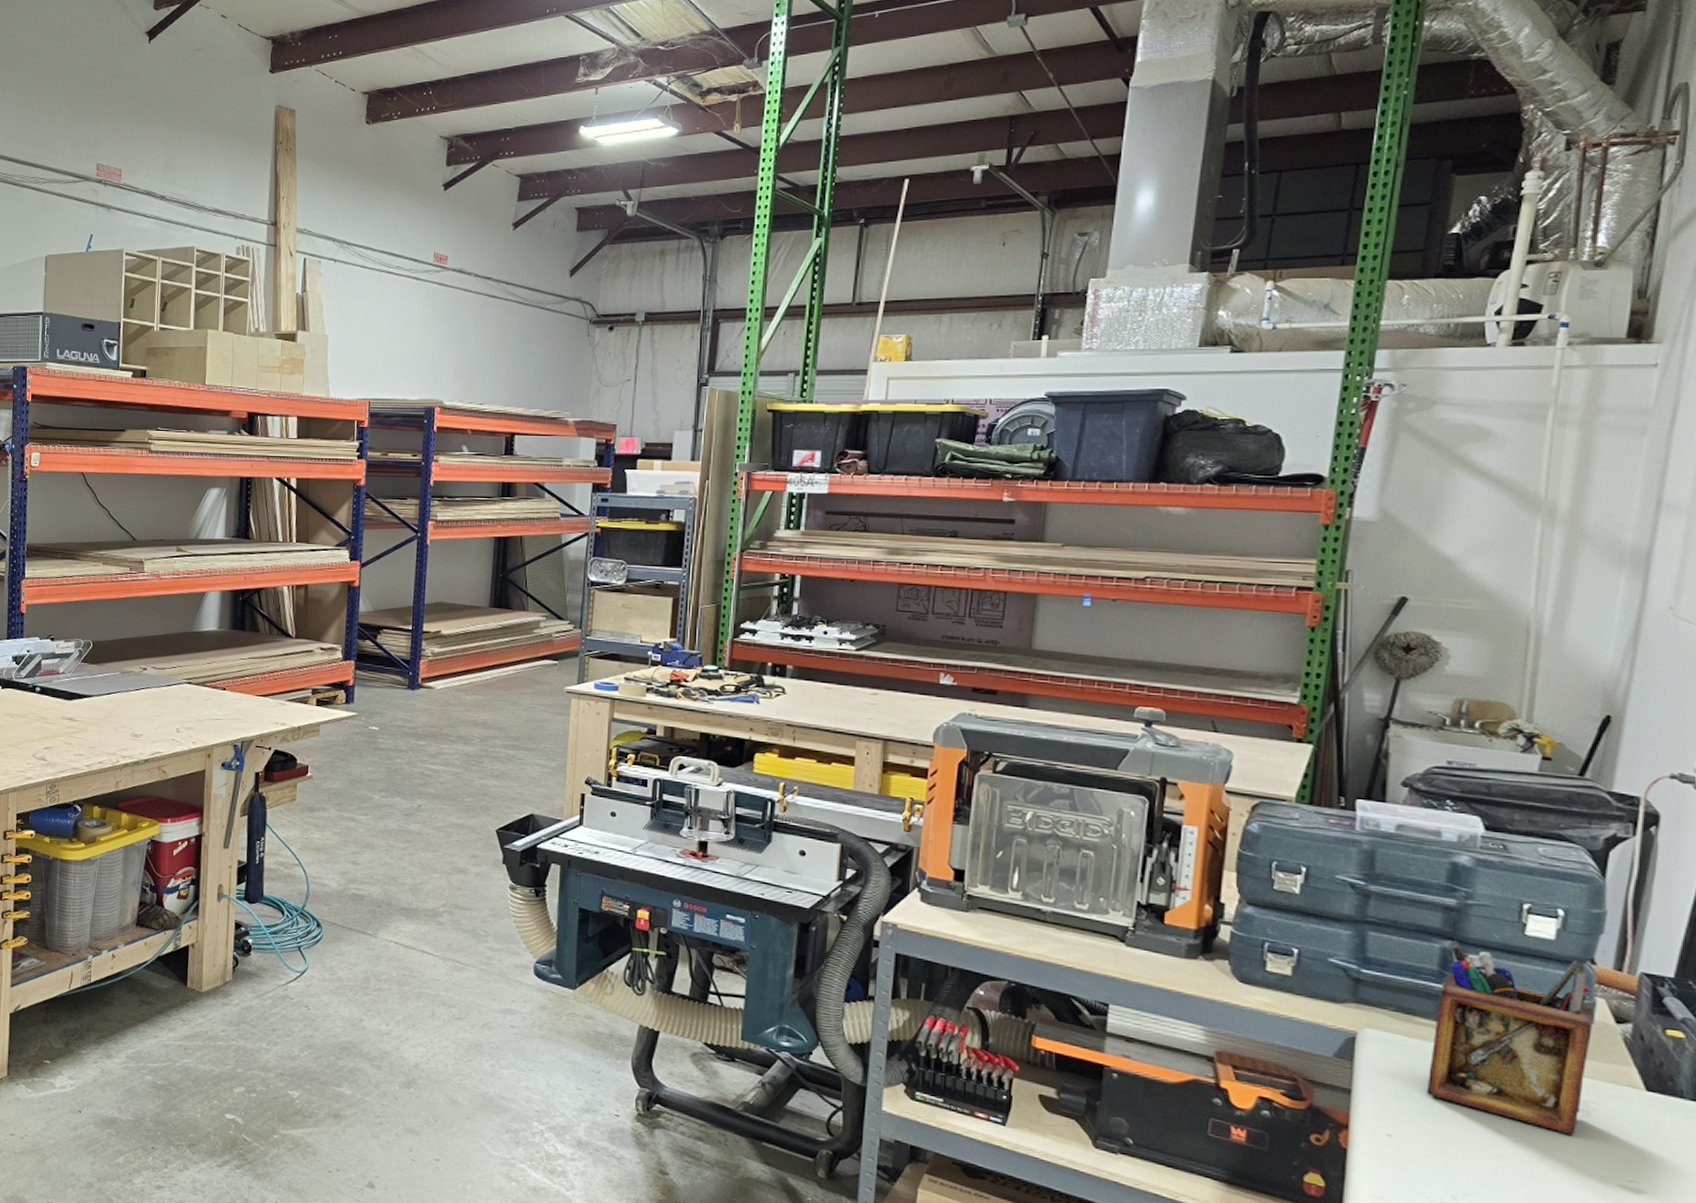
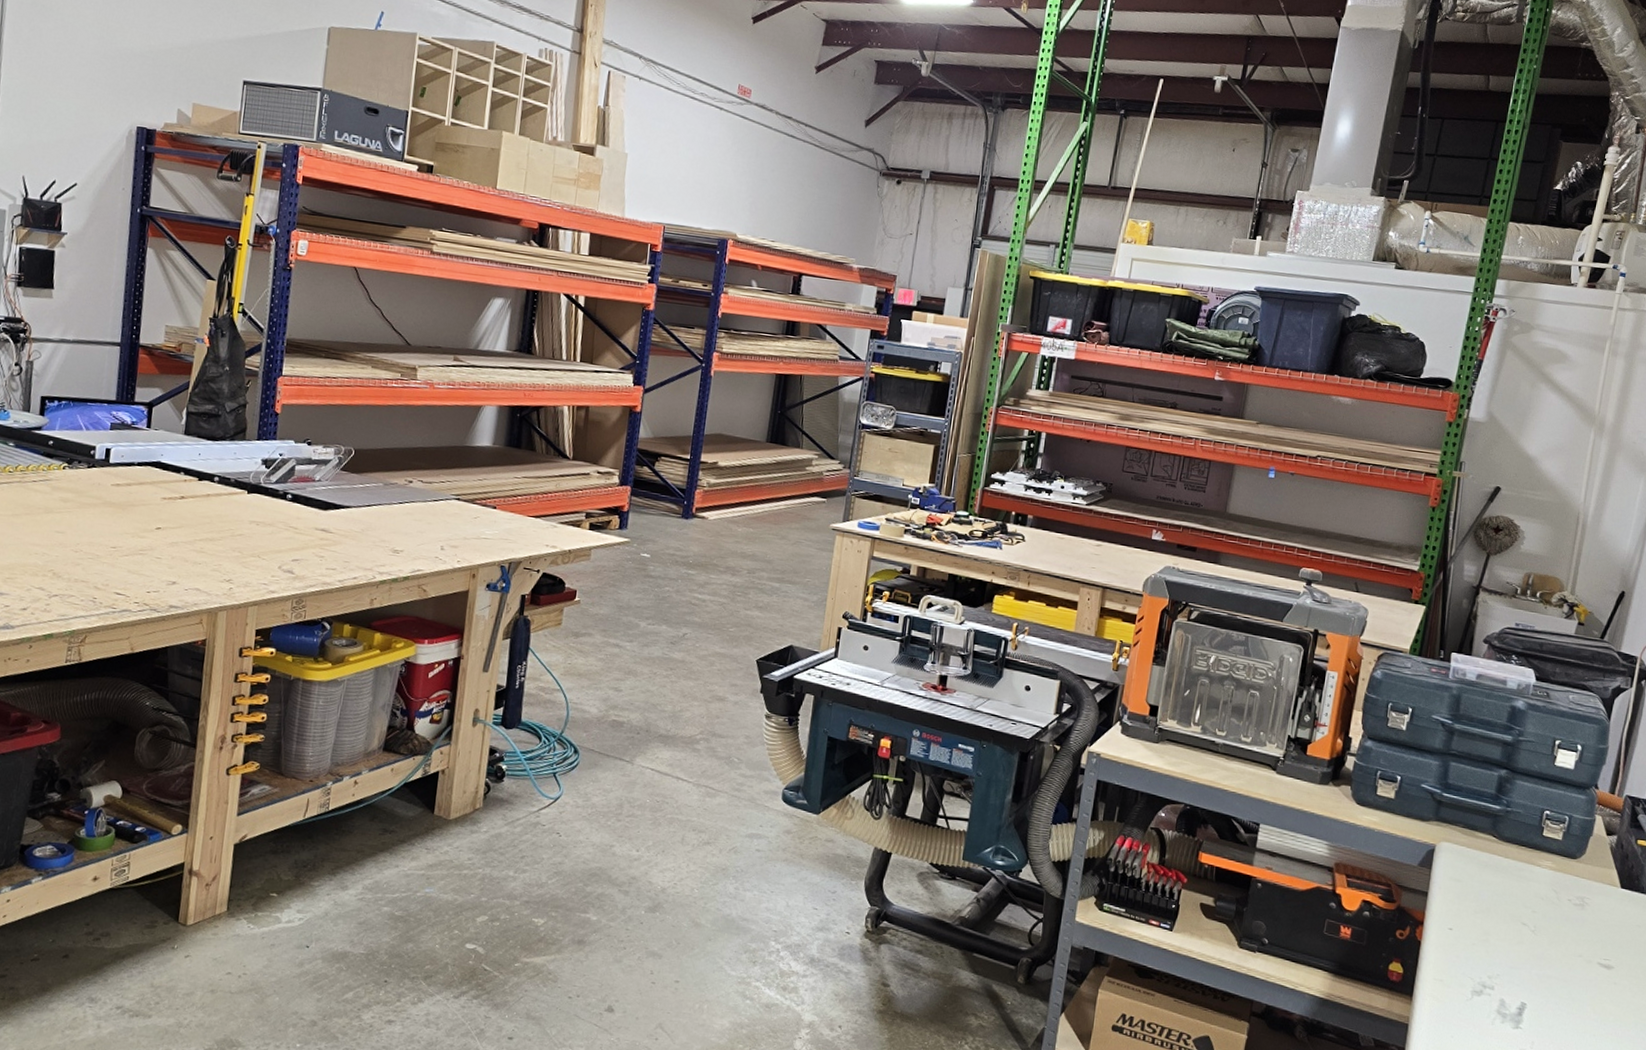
desk organizer: present [1426,940,1594,1135] -> none [1479,770,1594,925]

